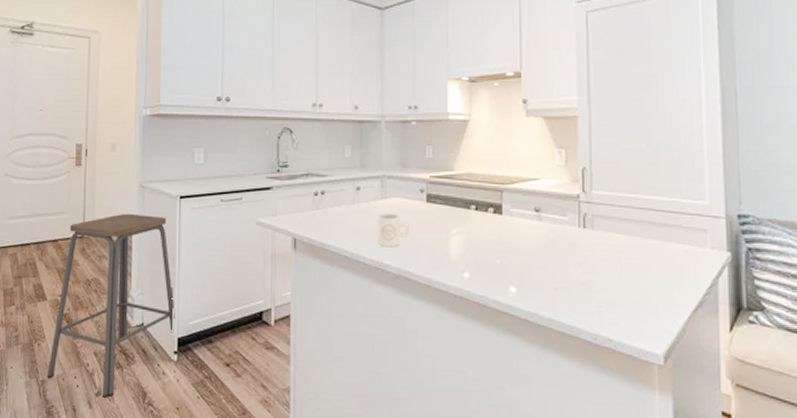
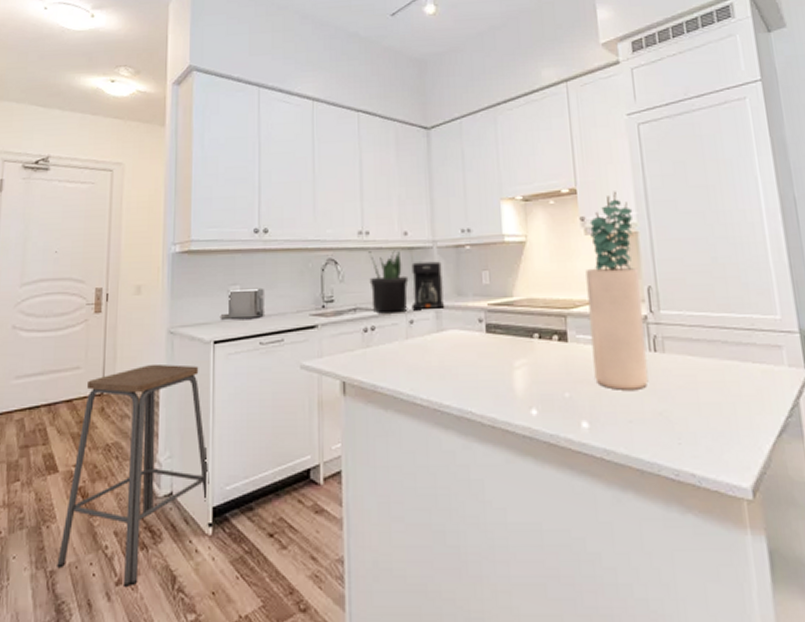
toaster: none [185,152,225,179] -> present [220,289,264,321]
planter: none [321,123,357,180] -> present [369,250,409,314]
coffee maker: none [359,134,390,179] -> present [411,261,445,311]
mug: present [376,214,410,247] -> none [433,348,470,386]
vase: none [524,76,576,261] -> present [585,191,649,390]

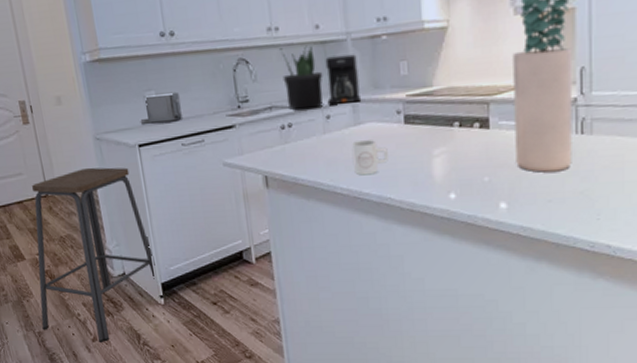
mug: none [433,348,470,386] -> present [351,140,388,176]

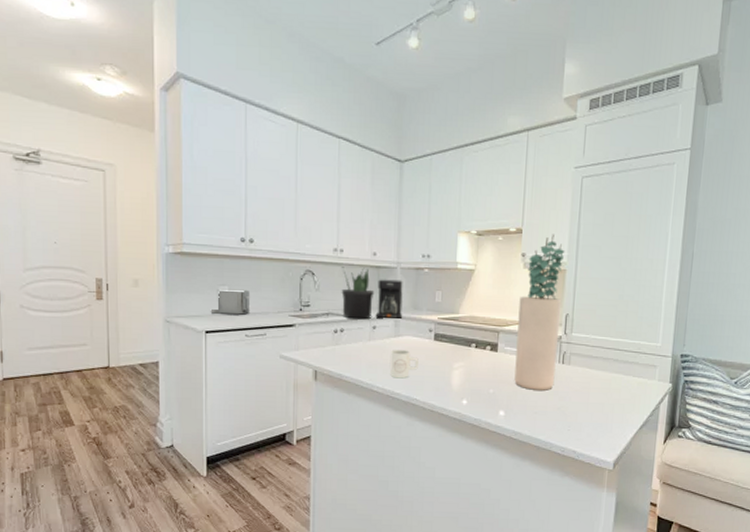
bar stool: present [32,167,164,342] -> none [79,346,207,509]

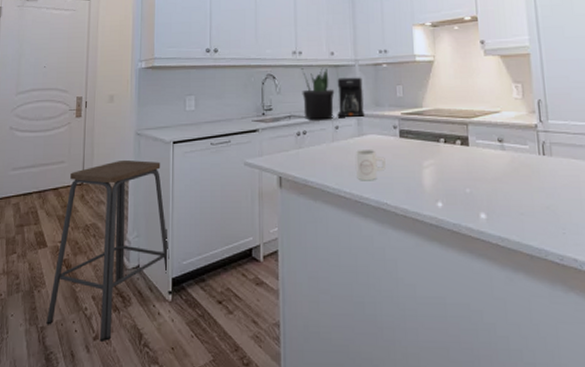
bar stool: none [79,346,207,509] -> present [46,159,173,341]
toaster: present [210,290,249,316] -> none [178,99,214,125]
vase: present [514,234,565,391] -> none [484,18,538,187]

